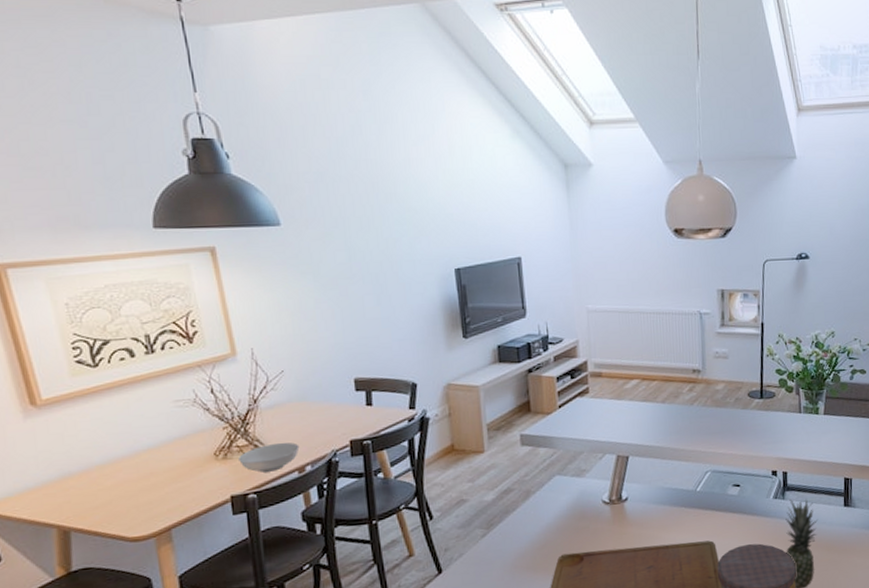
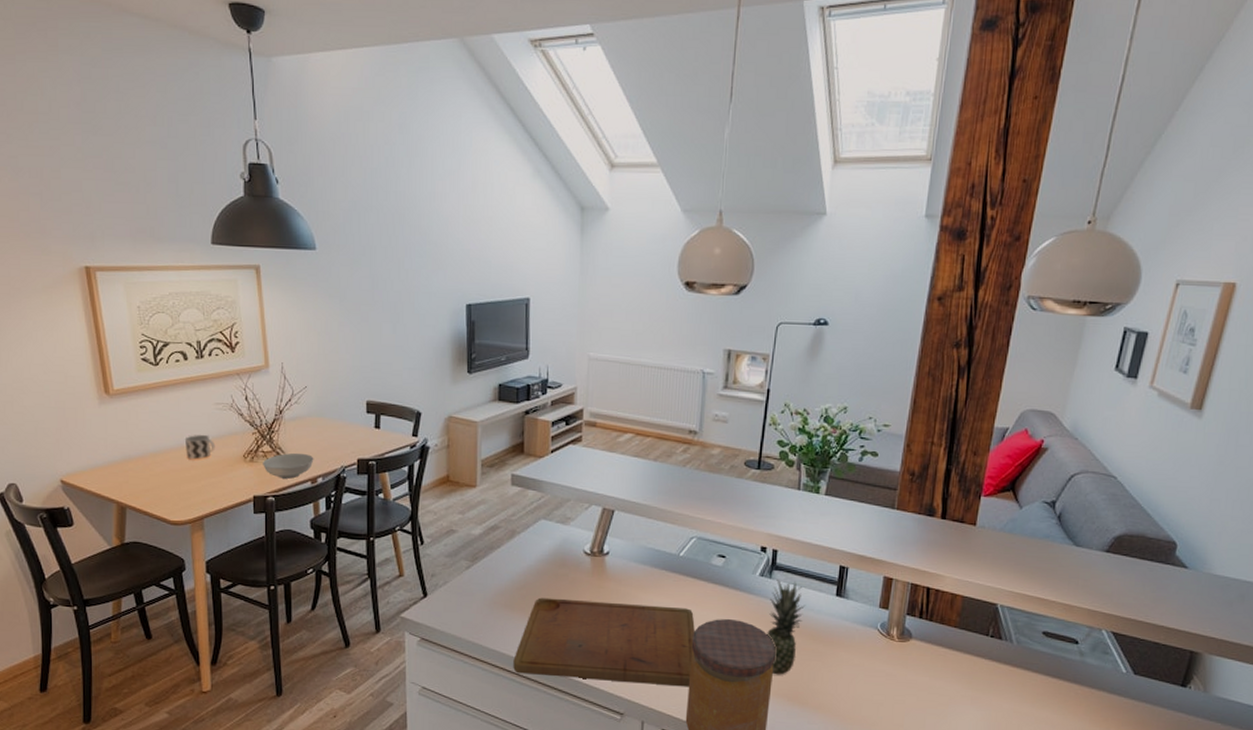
cup: none [139,436,179,467] -> present [184,434,216,460]

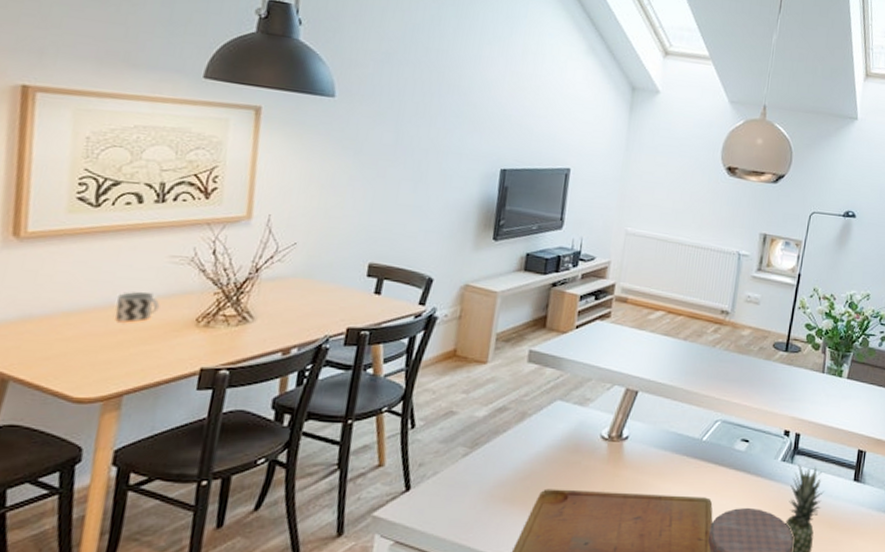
bowl: present [263,452,314,479] -> none [220,318,291,349]

